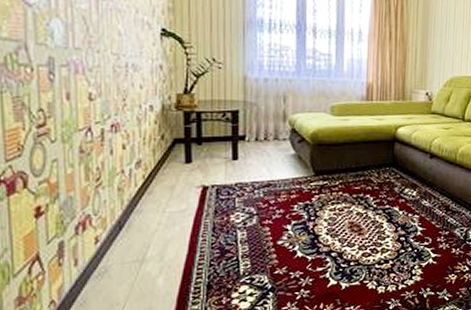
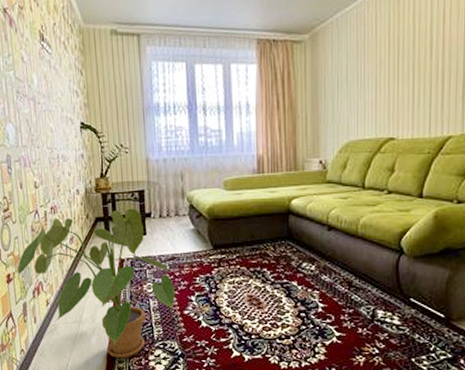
house plant: none [53,129,268,300] -> present [17,208,175,358]

